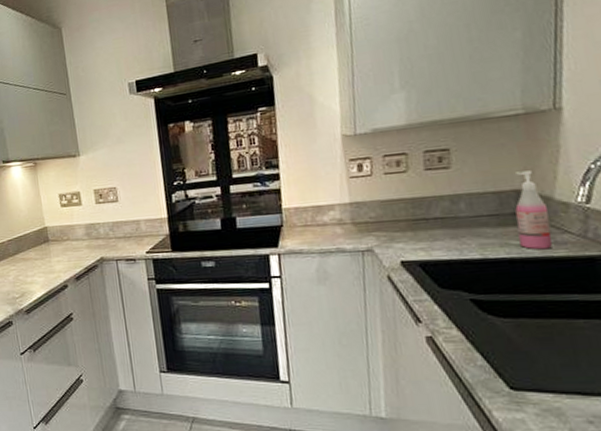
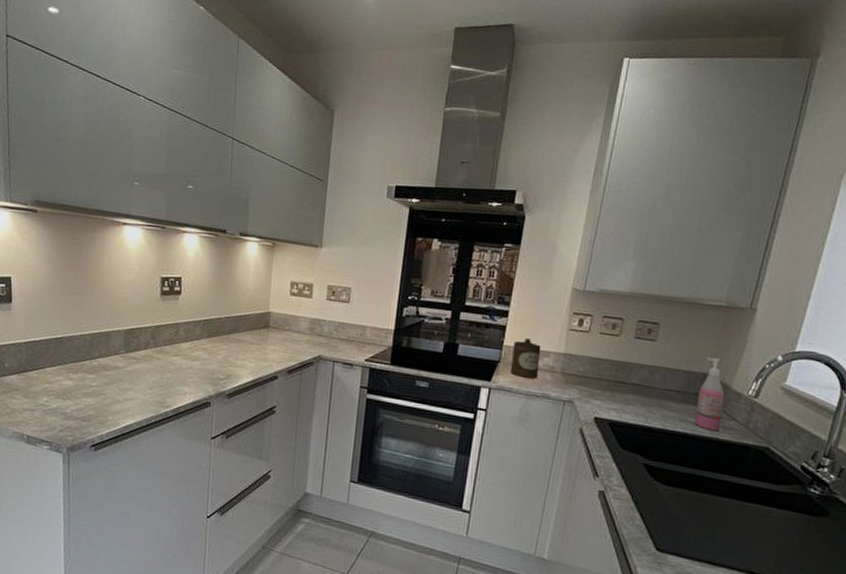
canister: none [292,196,328,237] -> present [511,338,541,379]

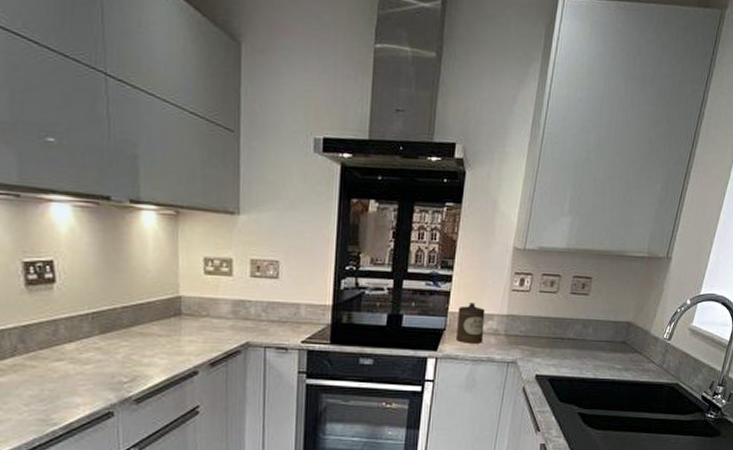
soap dispenser: present [695,357,725,432] -> none [621,307,645,375]

